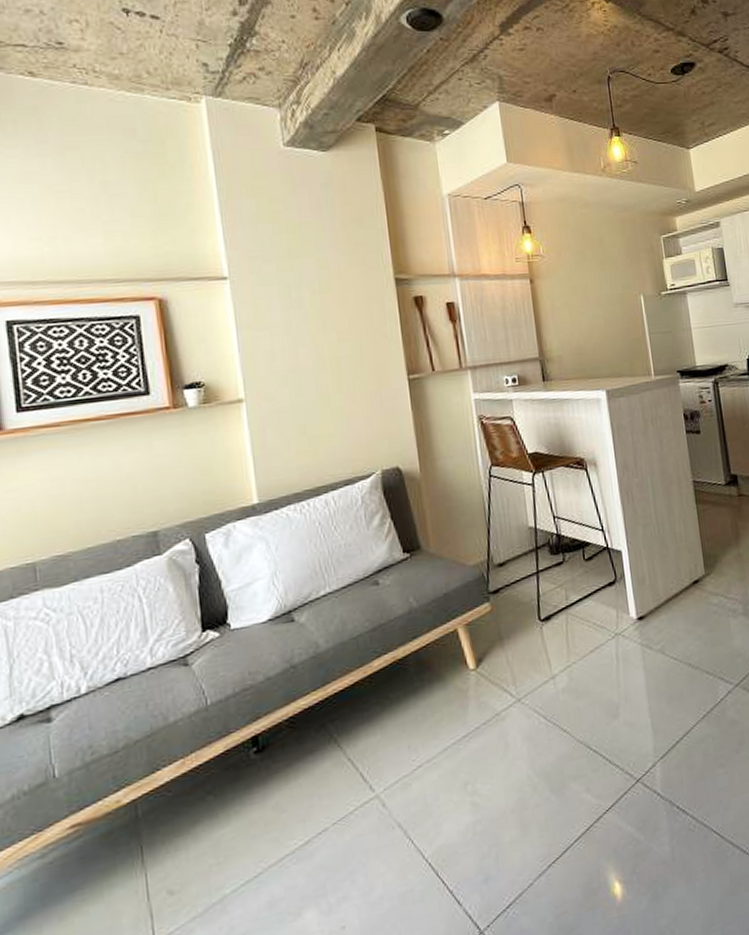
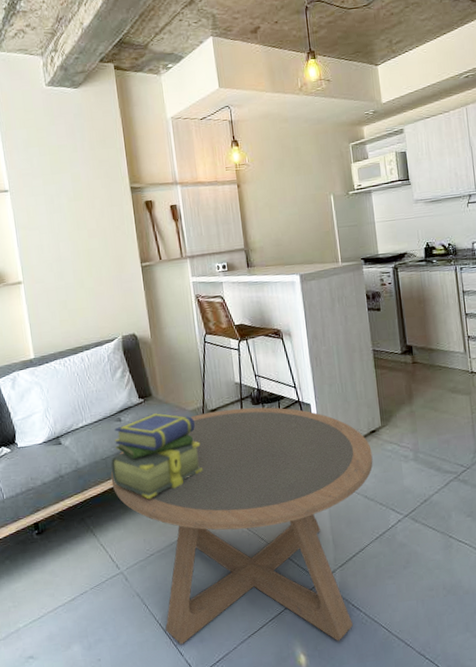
coffee table: none [363,557,697,890] -> present [110,407,373,645]
stack of books: none [363,571,487,689] -> present [110,413,202,499]

